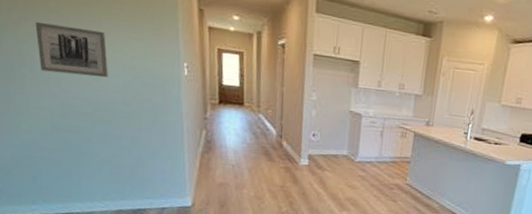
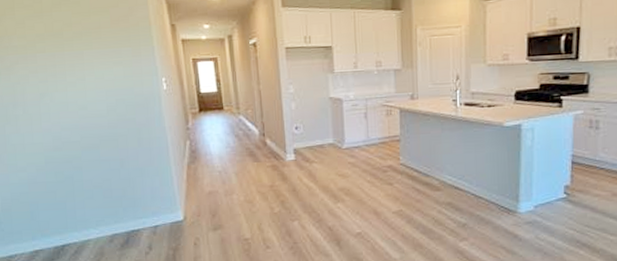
wall art: present [35,22,109,78] -> none [25,62,94,108]

